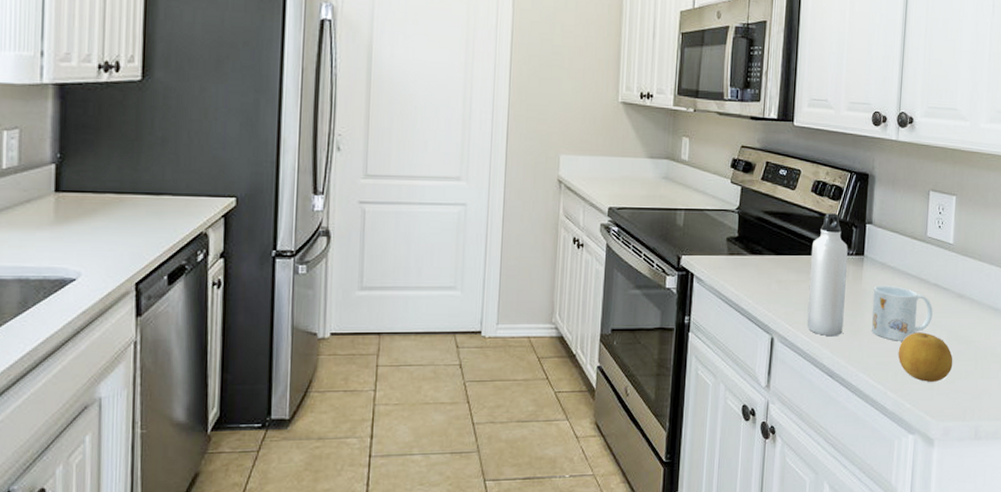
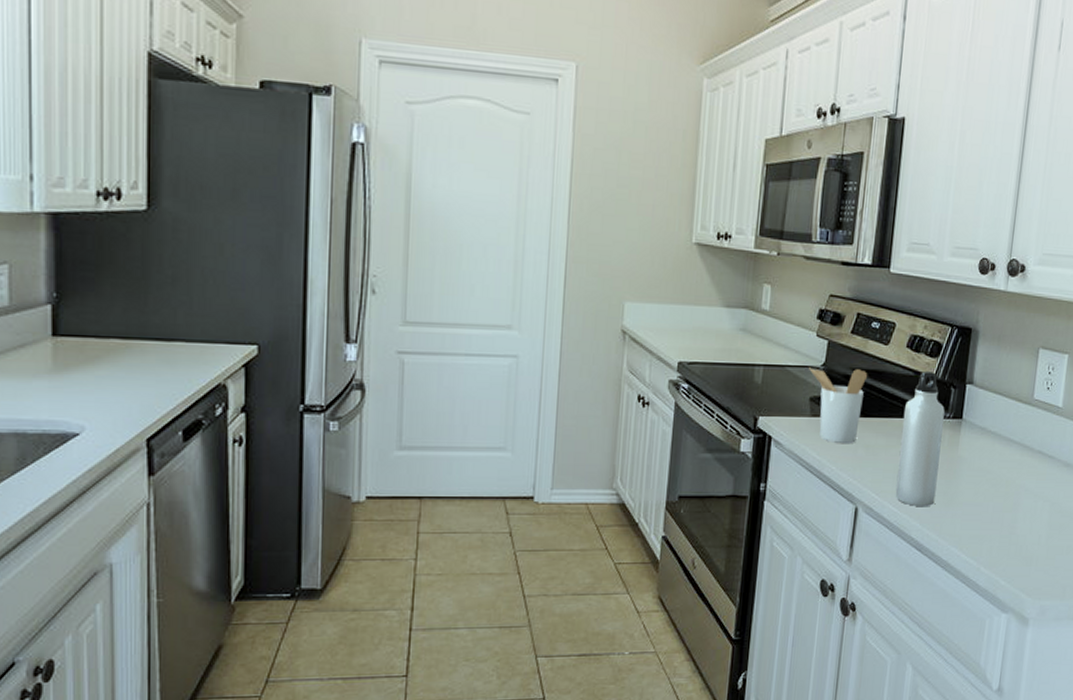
utensil holder: none [725,211,778,280] -> present [809,367,868,444]
mug: present [871,286,933,341] -> none [965,452,1036,513]
fruit: present [898,332,953,382] -> none [994,504,1055,557]

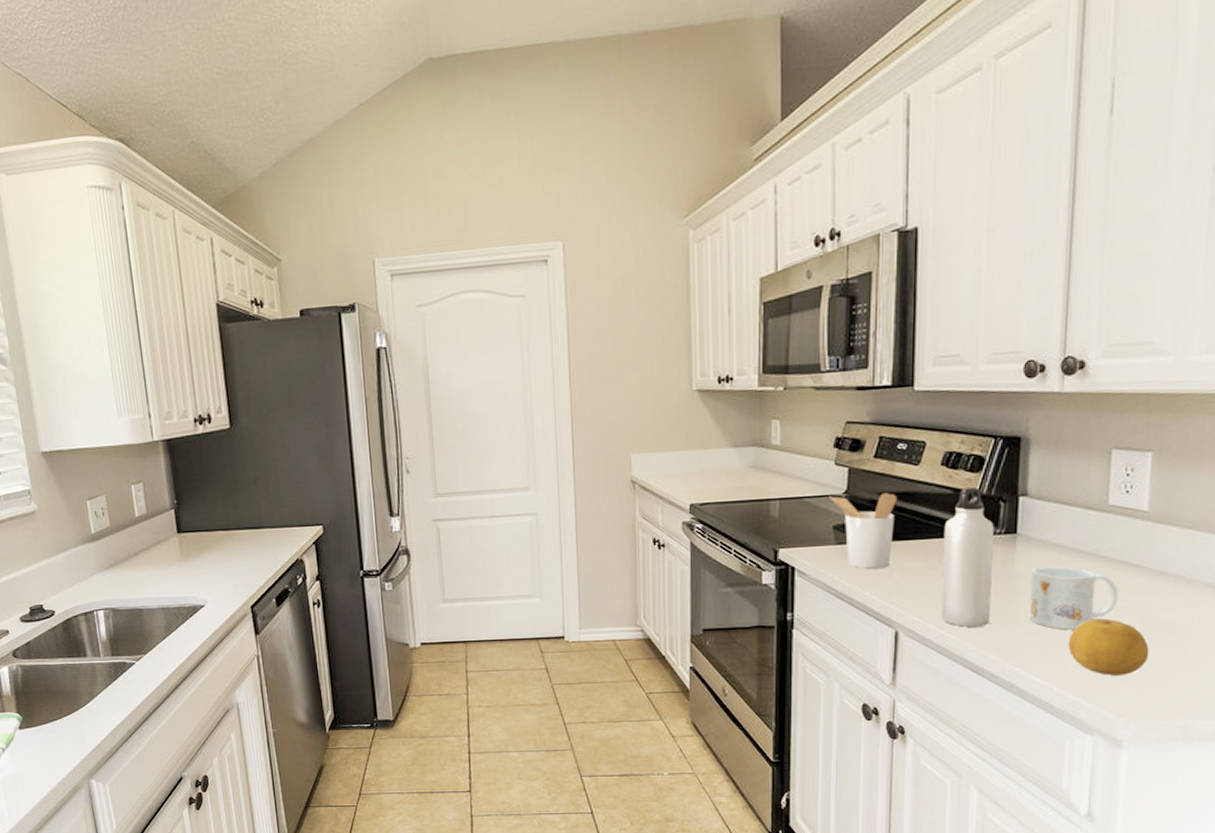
mug: none [965,452,1036,513] -> present [1028,566,1119,630]
fruit: none [994,504,1055,557] -> present [1068,618,1150,676]

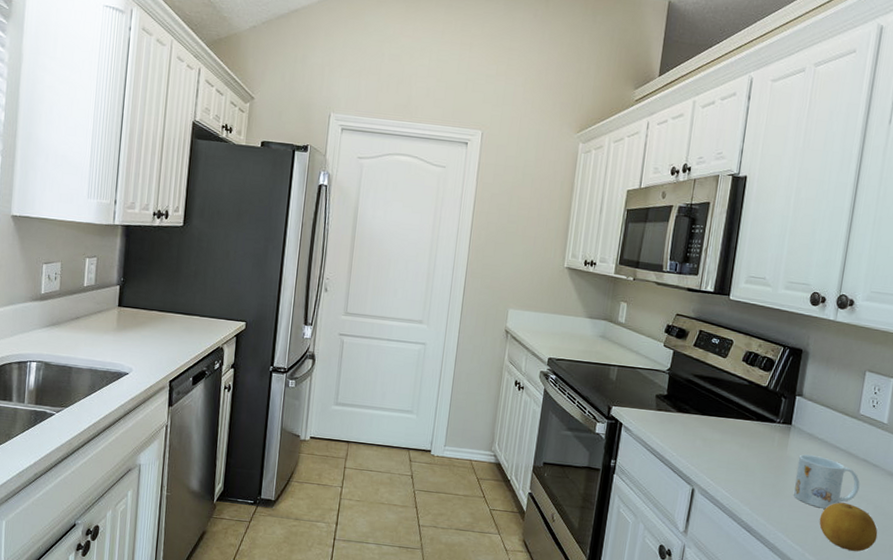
utensil holder: present [830,493,898,570] -> none [656,371,707,436]
water bottle: present [941,486,994,628] -> none [728,381,776,496]

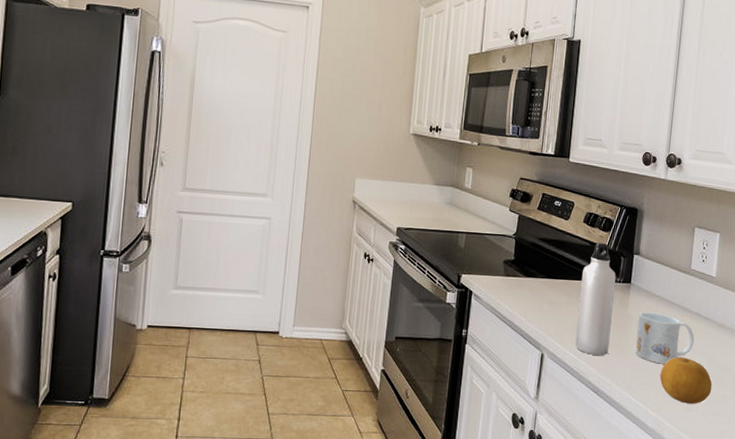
water bottle: none [728,381,776,496] -> present [575,242,616,356]

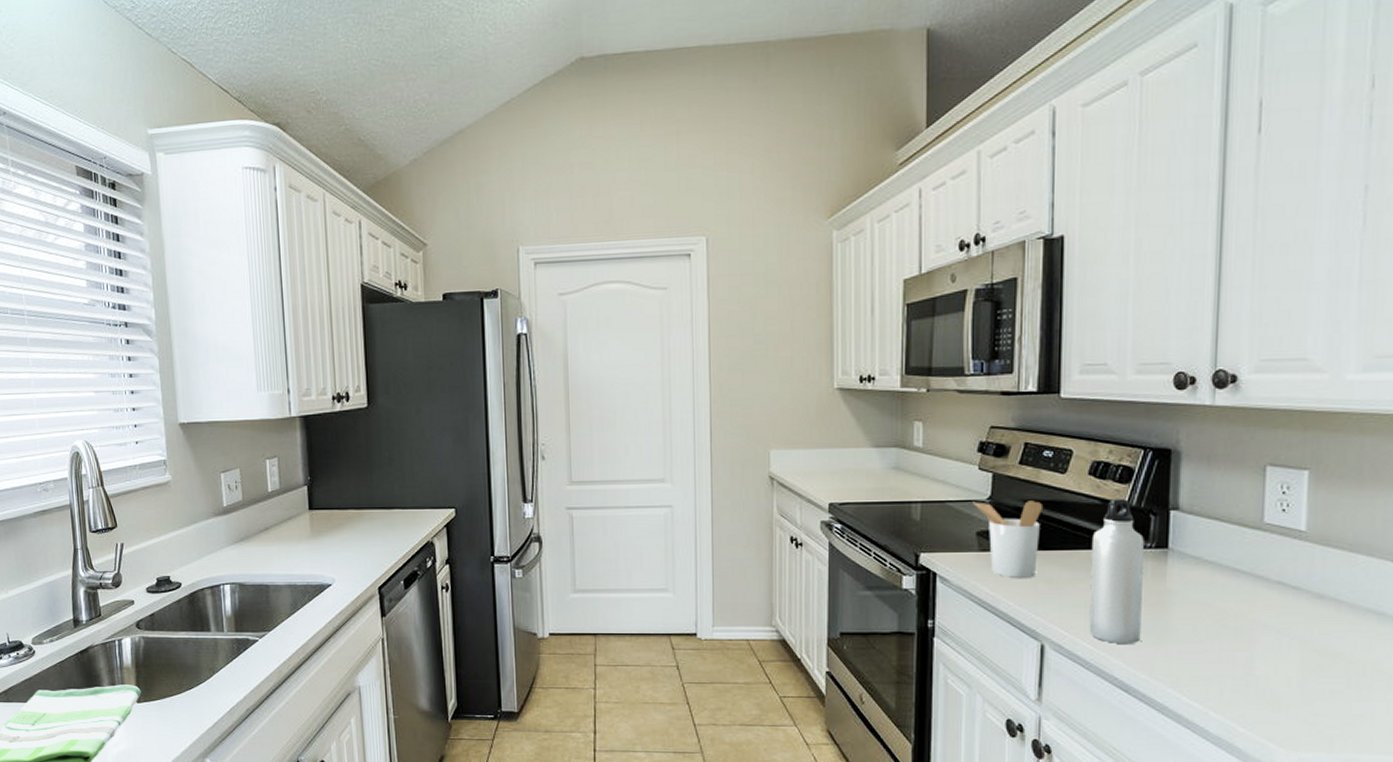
utensil holder: none [503,236,552,300] -> present [973,501,1044,579]
mug: present [635,312,695,364] -> none [1181,584,1277,652]
fruit: present [659,357,712,404] -> none [1223,641,1311,702]

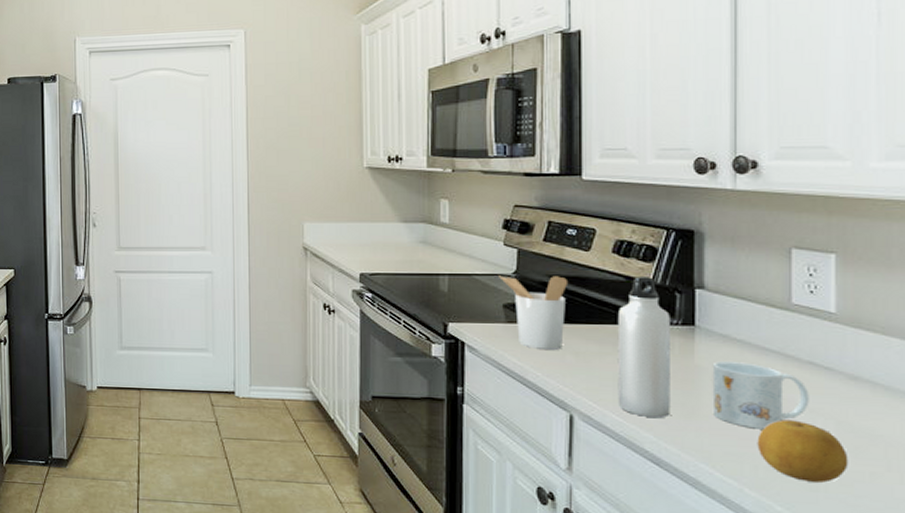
mug: none [1181,584,1277,652] -> present [712,361,809,429]
fruit: none [1223,641,1311,702] -> present [757,419,848,483]

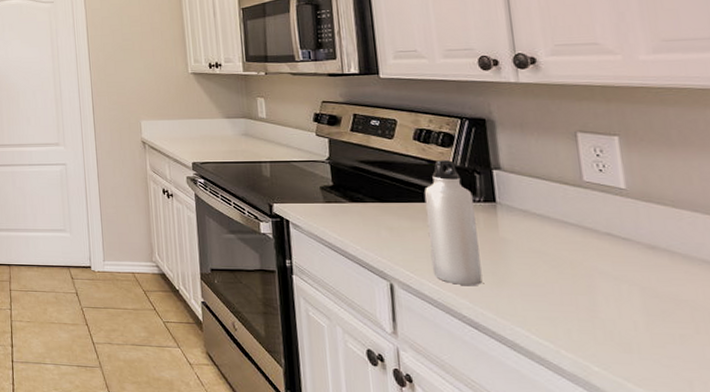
utensil holder: present [499,275,569,351] -> none [314,161,377,227]
mug: present [712,361,809,429] -> none [516,234,612,295]
fruit: present [757,419,848,483] -> none [567,286,658,344]

